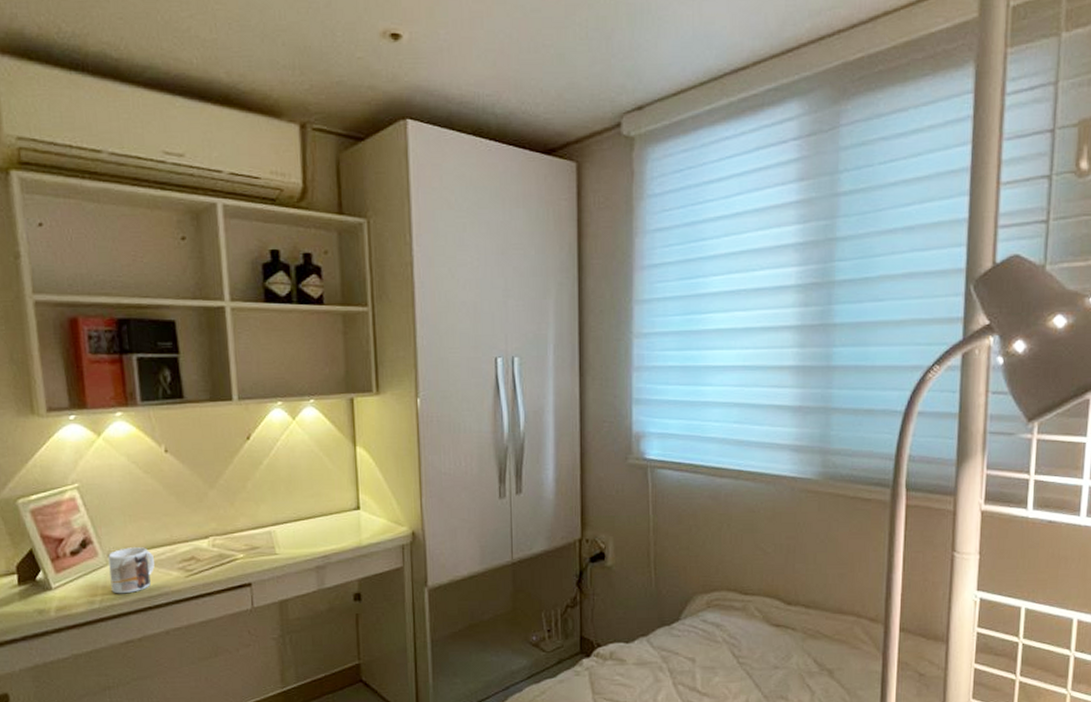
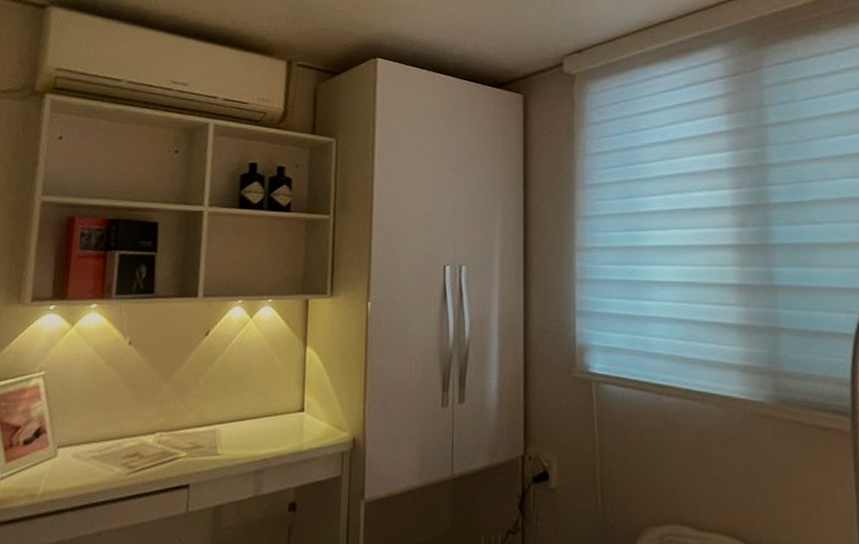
mug: present [108,547,155,594] -> none [54,439,100,489]

